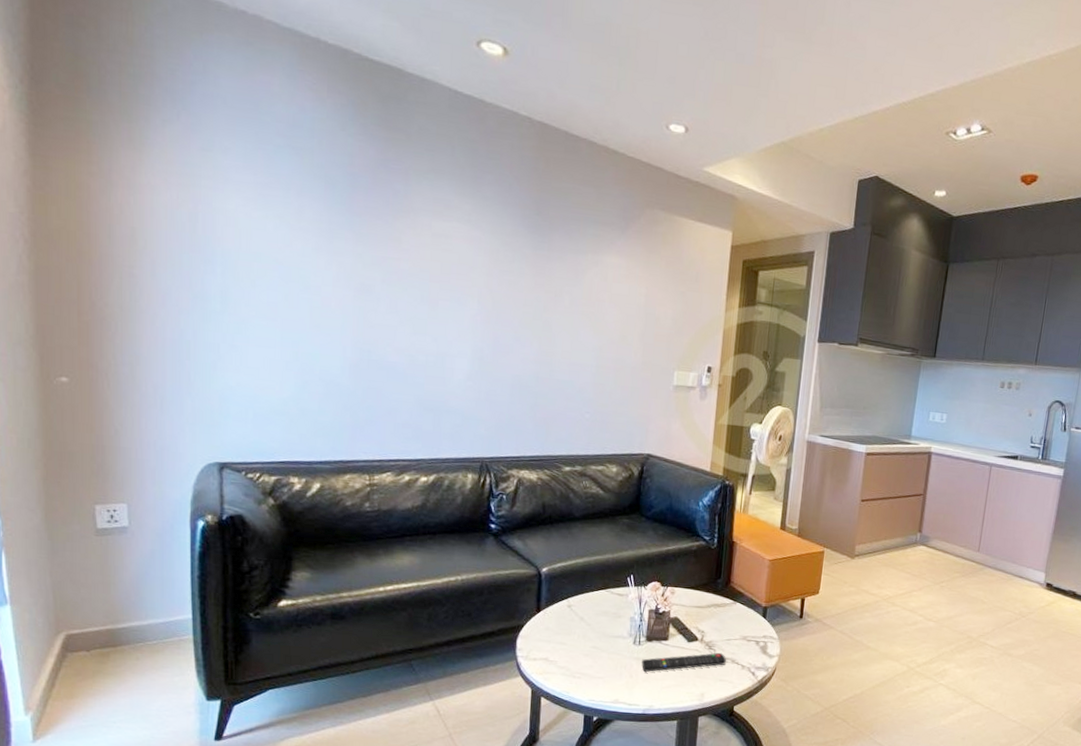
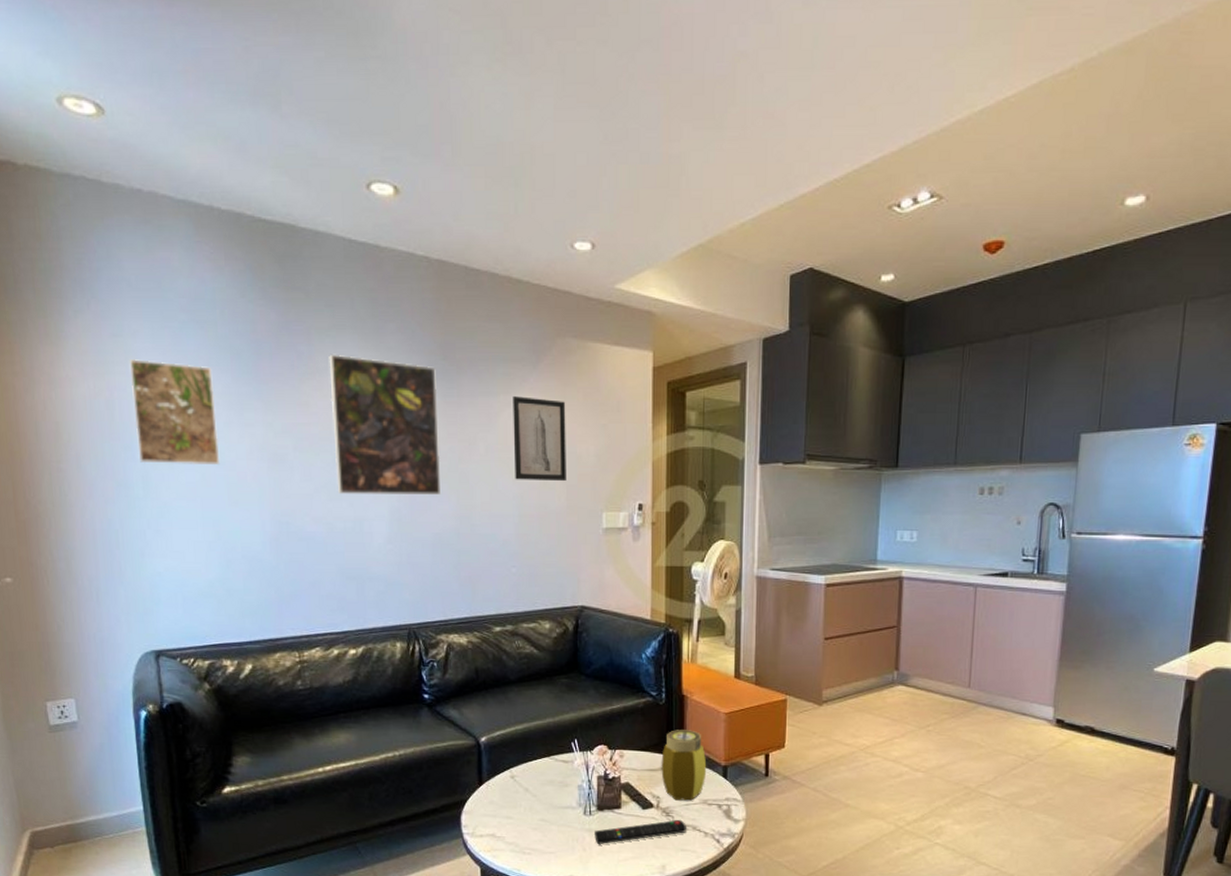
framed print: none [217,174,306,288] -> present [129,358,220,466]
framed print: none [422,195,529,340] -> present [329,354,442,495]
wall art: none [596,257,649,339] -> present [513,396,566,481]
jar: none [707,572,749,636] -> present [661,729,707,801]

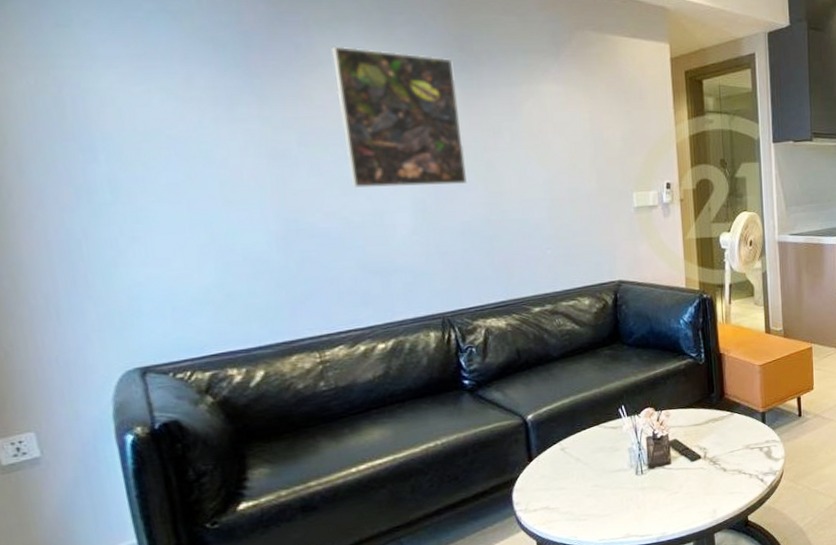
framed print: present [129,358,220,466] -> none [81,50,209,166]
wall art: present [513,396,566,481] -> none [535,86,595,166]
remote control: present [595,819,686,844] -> none [647,466,733,500]
jar: present [661,729,707,801] -> none [705,384,747,449]

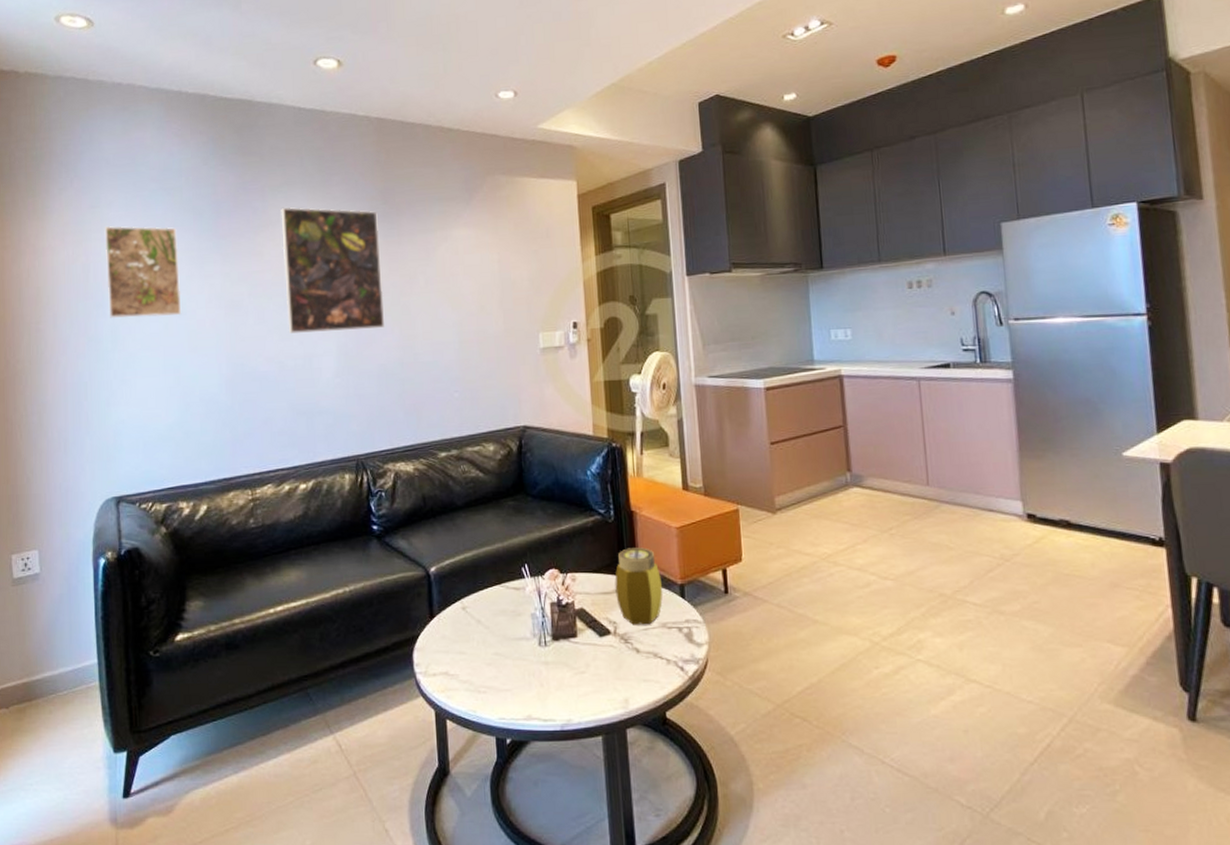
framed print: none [81,50,209,166] -> present [104,225,182,319]
jar: none [705,384,747,449] -> present [614,547,663,625]

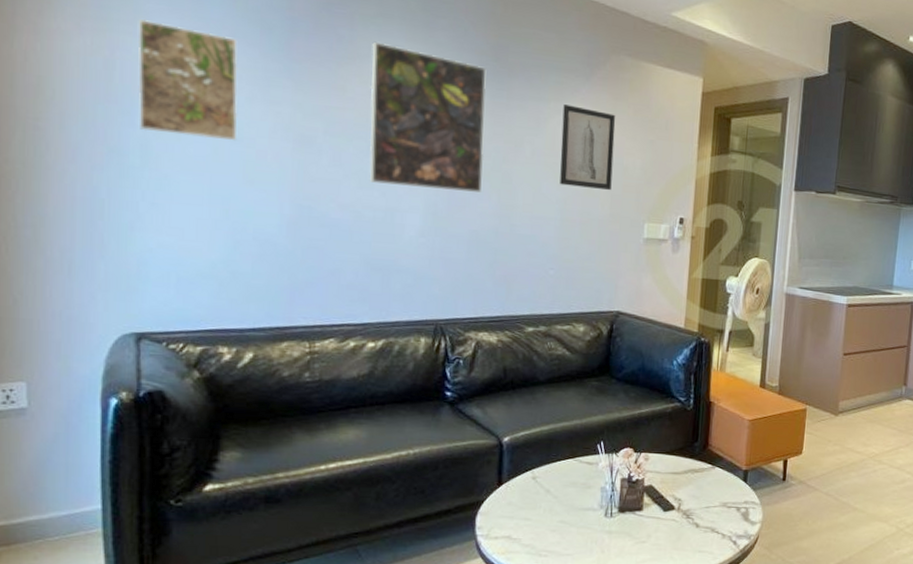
wall art: none [449,231,503,309] -> present [560,104,616,190]
jar: present [614,547,663,625] -> none [684,434,729,504]

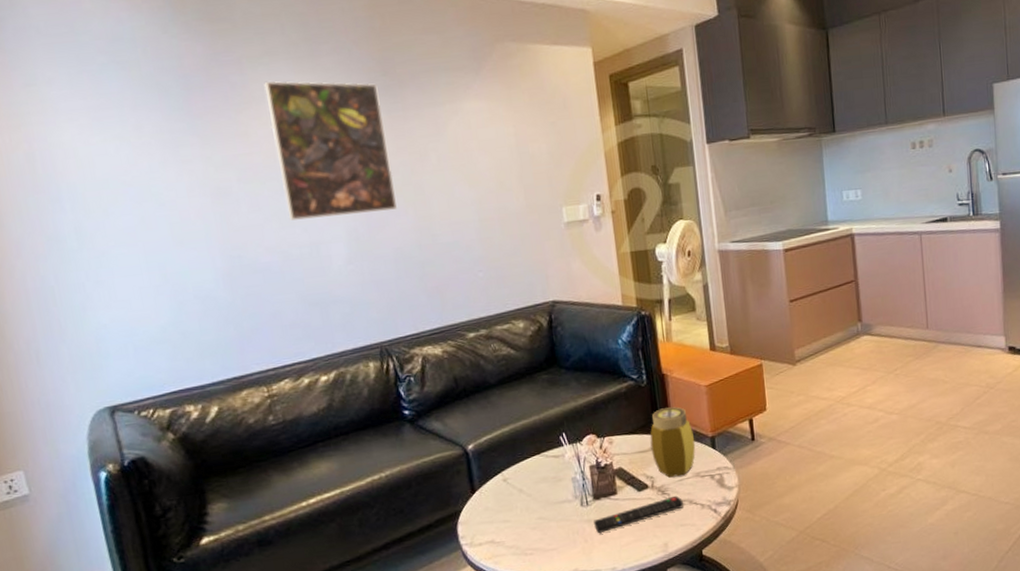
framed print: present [137,18,238,140] -> none [46,106,160,214]
wall art: present [560,104,616,190] -> none [459,103,522,186]
remote control: none [614,521,705,546] -> present [594,495,683,533]
jar: none [684,434,729,504] -> present [650,406,696,478]

